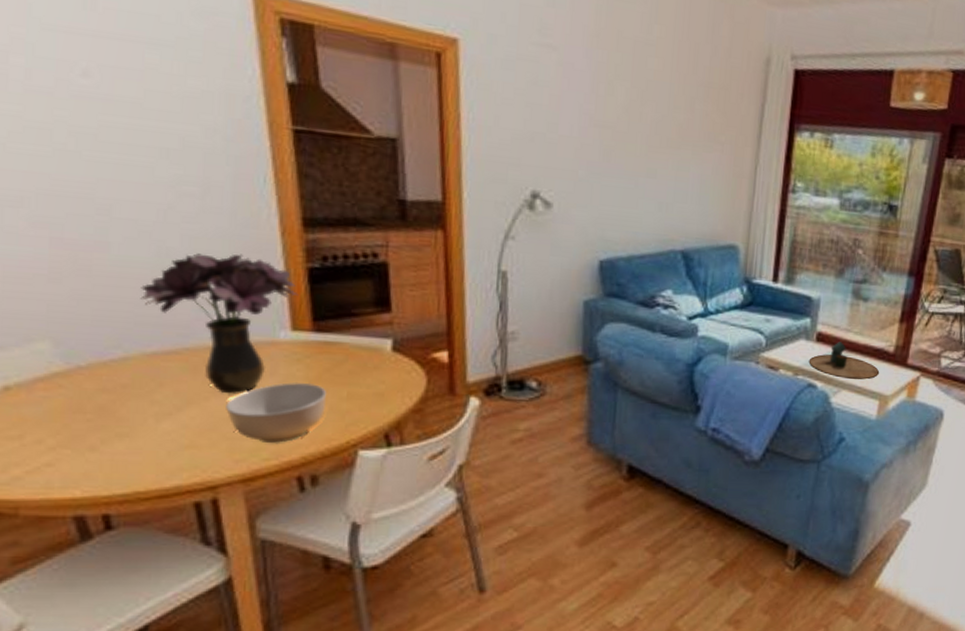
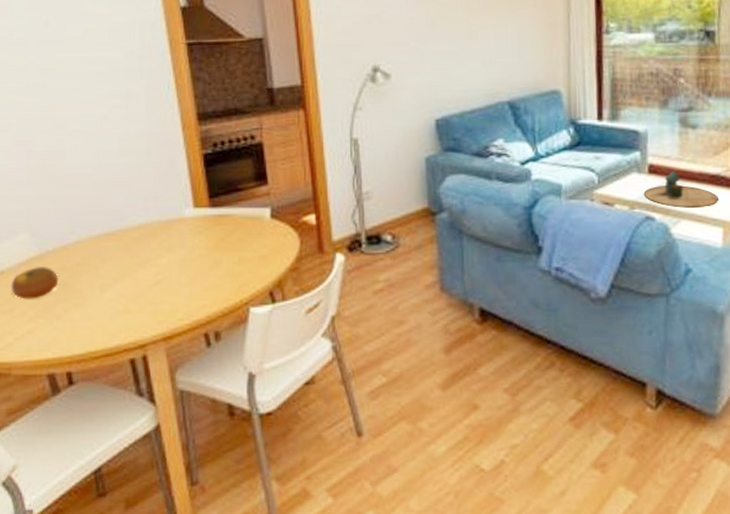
fruit: none [20,385,95,425] -> present [11,267,59,299]
flower arrangement: present [140,253,299,393] -> none [87,148,197,265]
bowl: present [226,383,326,443] -> none [149,252,222,305]

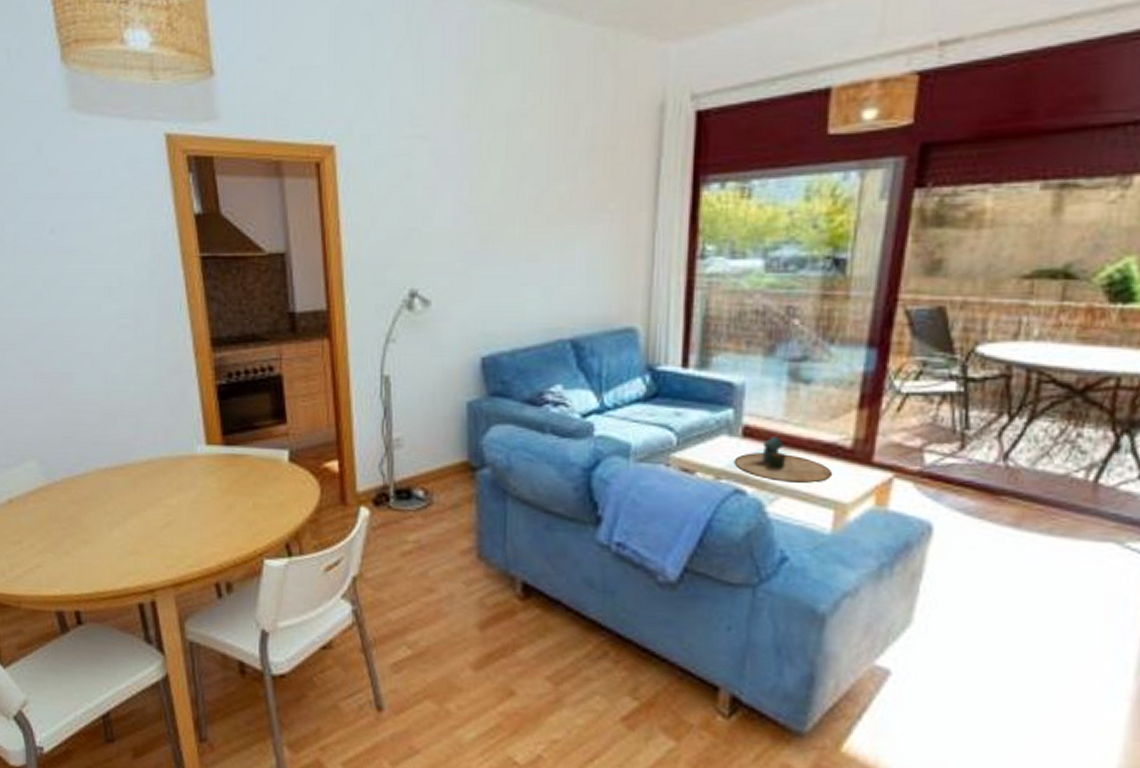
fruit: present [11,267,59,299] -> none [19,498,67,532]

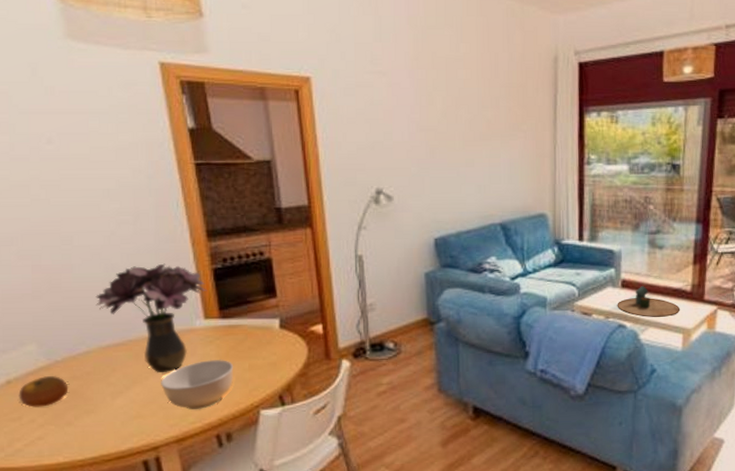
fruit: none [19,498,67,532] -> present [18,376,69,407]
flower arrangement: none [95,376,210,504] -> present [96,263,208,372]
bowl: none [159,494,235,551] -> present [161,360,233,409]

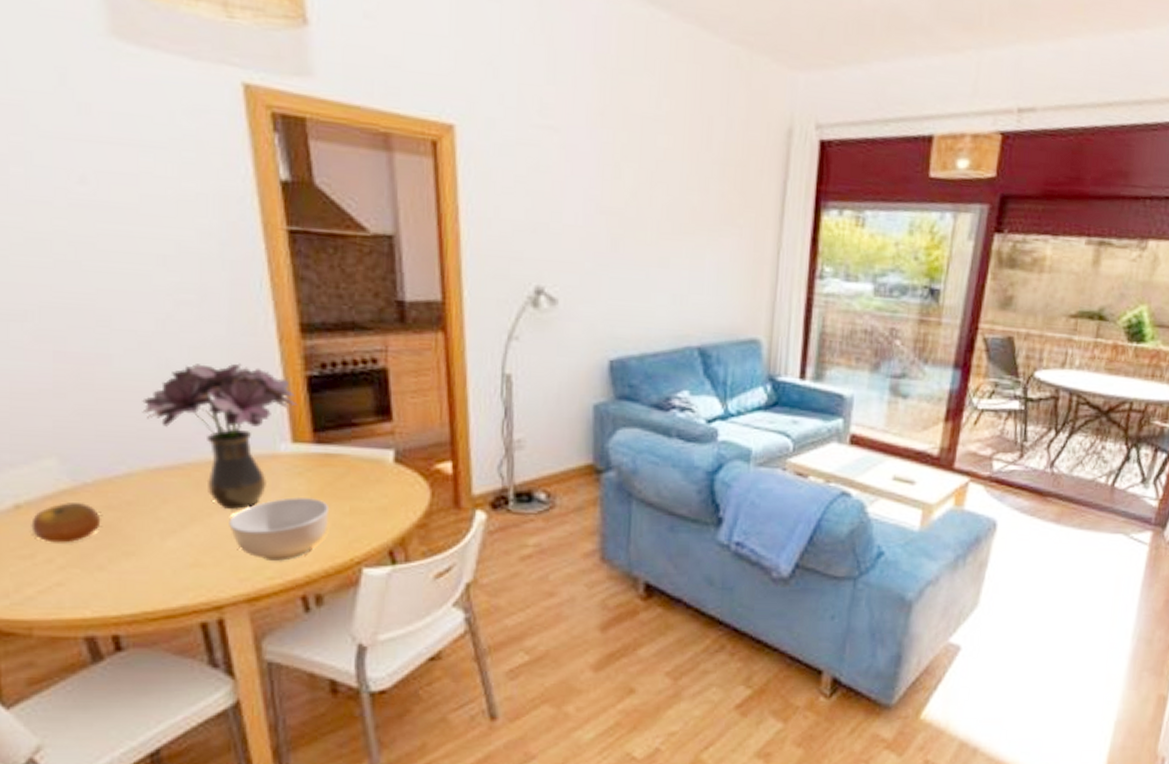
decorative tray: present [618,286,679,317] -> none [843,444,921,486]

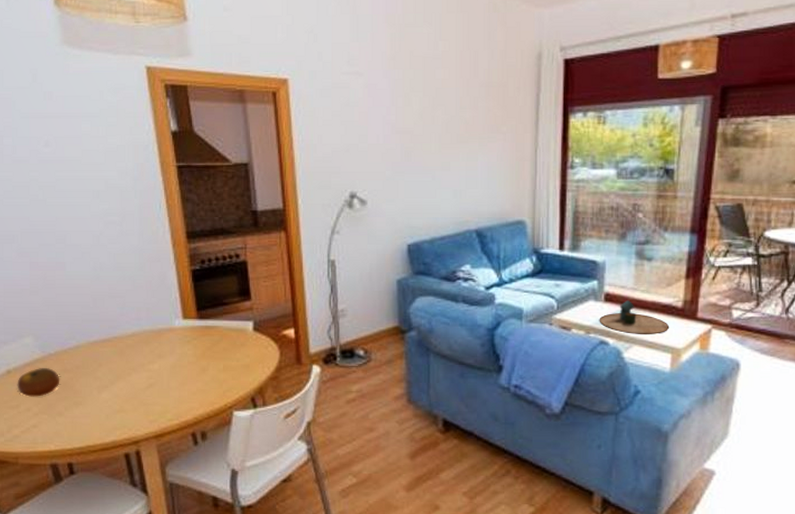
flower arrangement: present [142,363,298,509] -> none [85,263,186,369]
bowl: present [229,497,328,561] -> none [142,359,208,407]
decorative tray: none [843,444,921,486] -> present [600,300,669,334]

